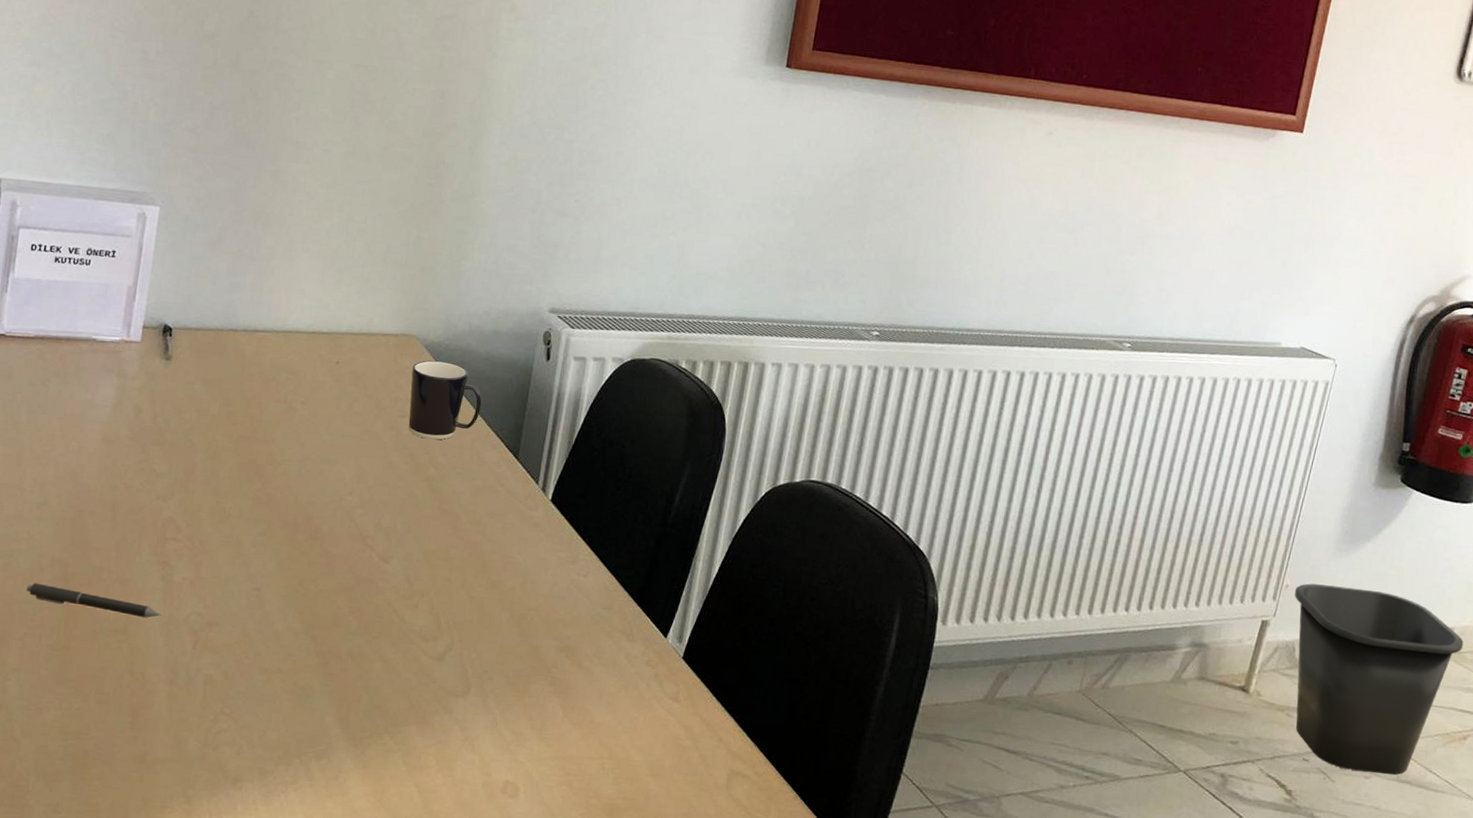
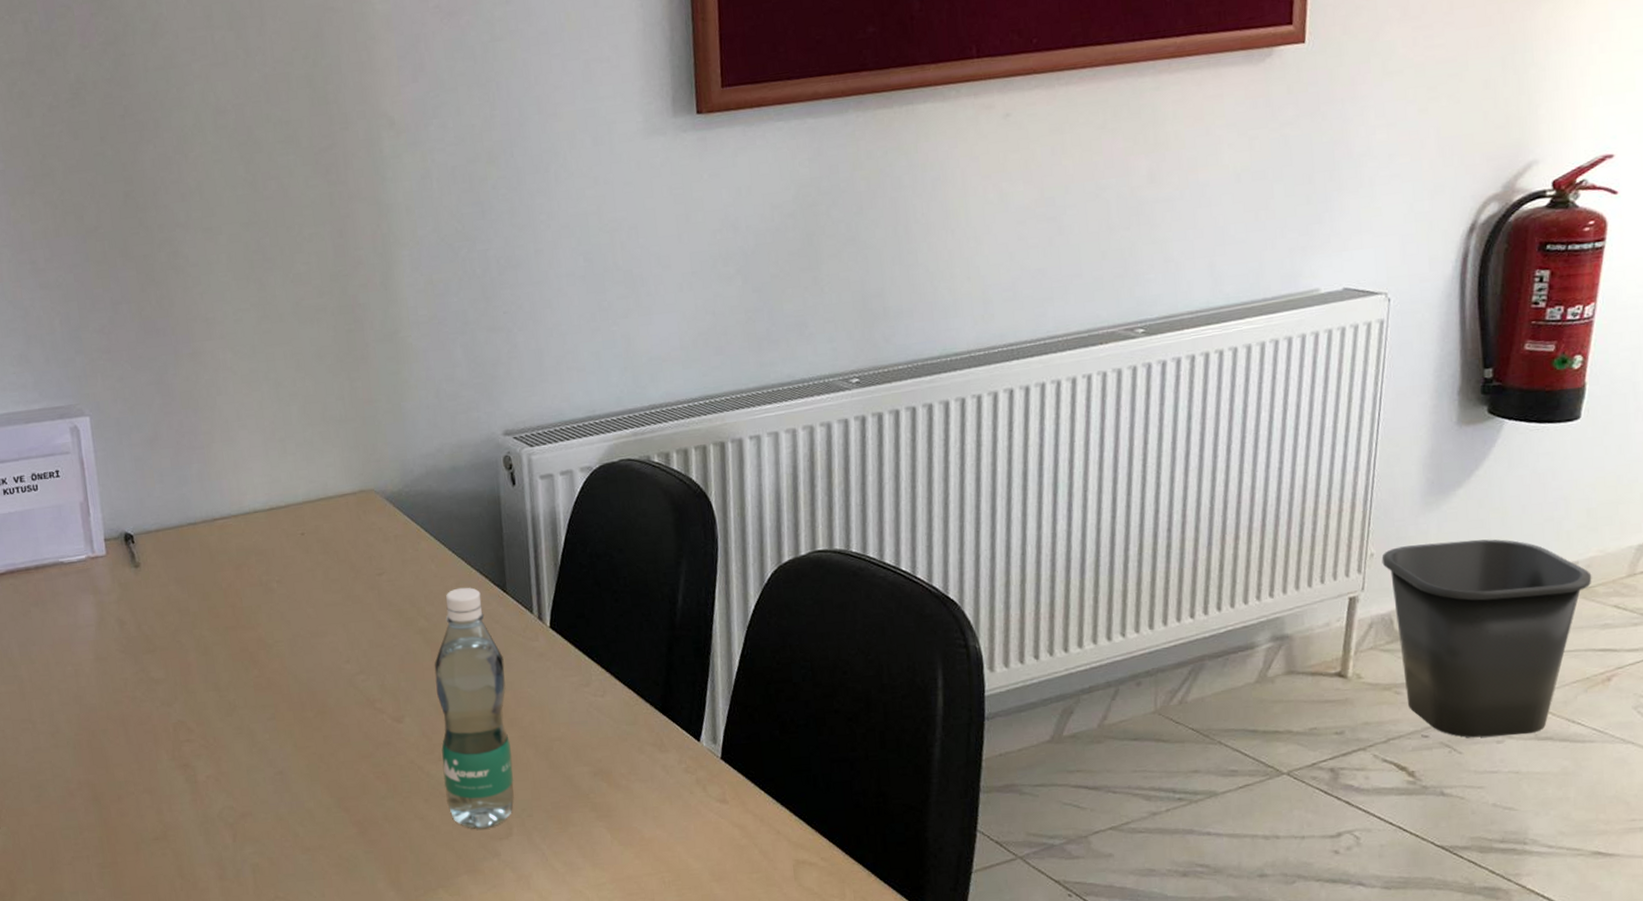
pen: present [26,582,161,618] -> none [62,808,195,825]
mug: present [408,360,482,440] -> none [377,509,457,592]
bottle: none [413,445,501,683] -> present [433,587,514,829]

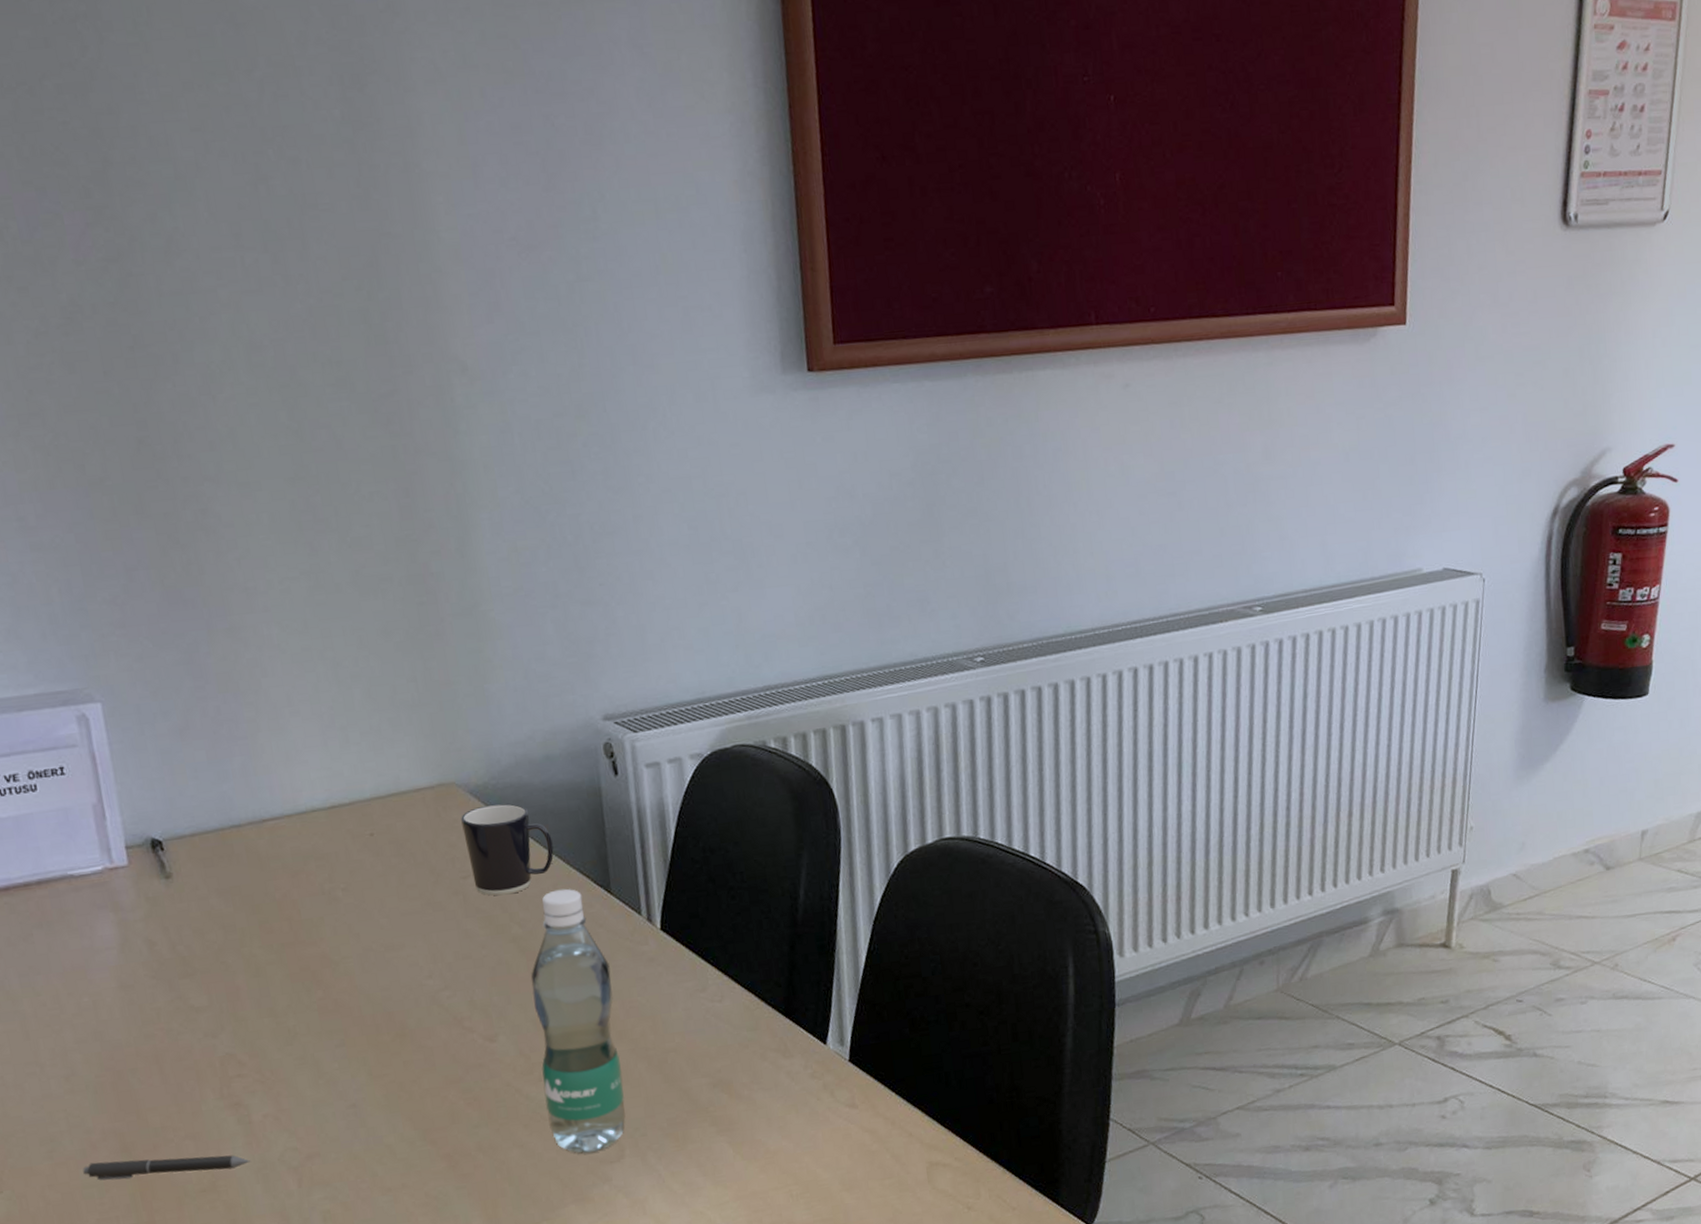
pen: none [62,808,195,825] -> present [82,1155,251,1181]
mug: none [377,509,457,592] -> present [460,803,554,896]
waste bin: present [1381,539,1592,738] -> none [1480,810,1659,1000]

